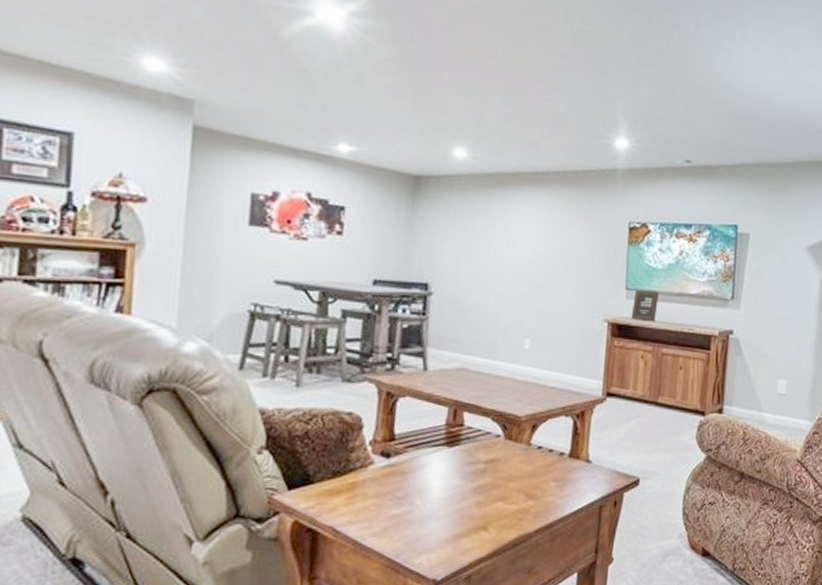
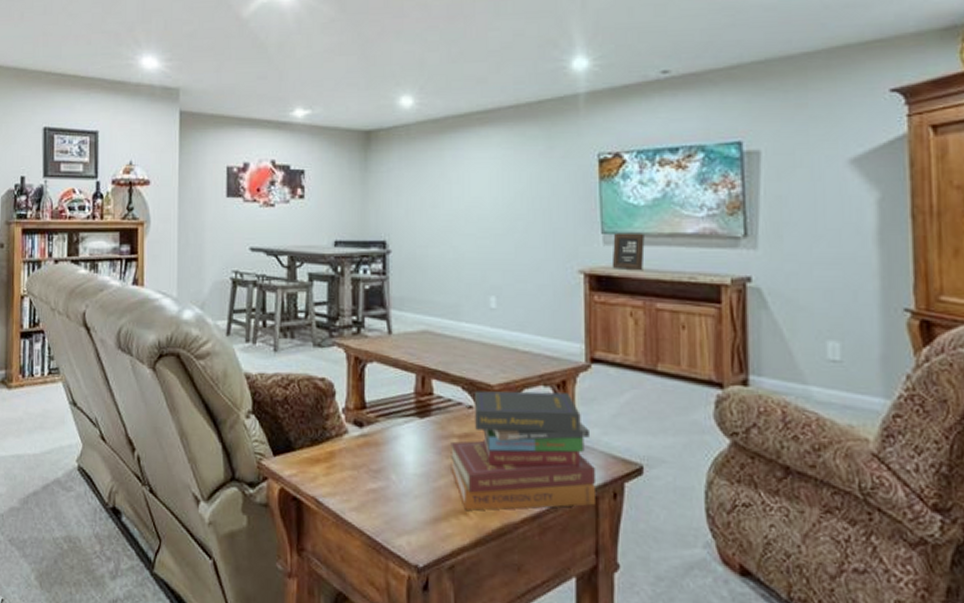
books: none [475,421,601,526] -> present [451,390,595,511]

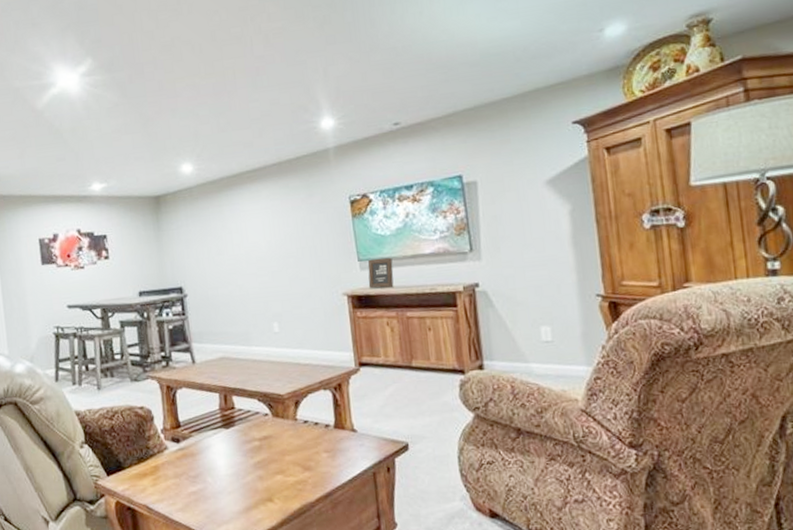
books: present [451,390,595,511] -> none [253,393,374,498]

